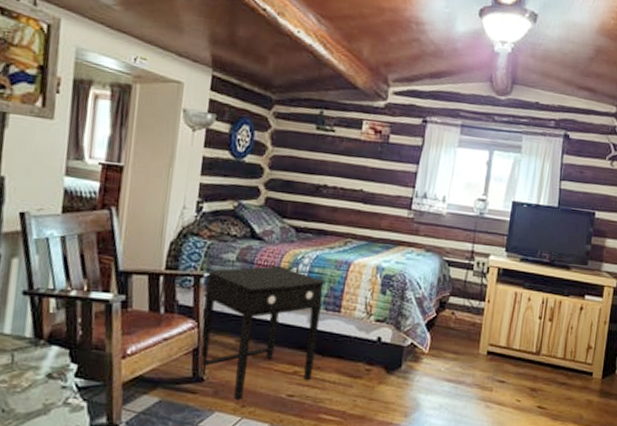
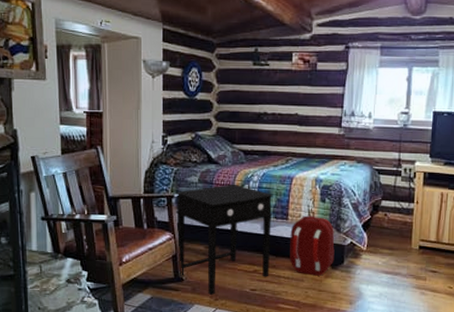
backpack: none [338,309,394,381] -> present [290,215,335,276]

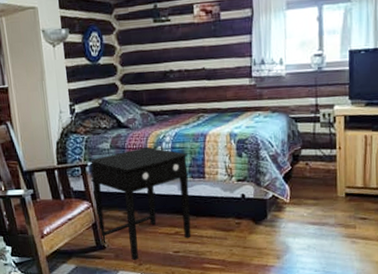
backpack: present [290,215,335,276] -> none [209,172,257,233]

